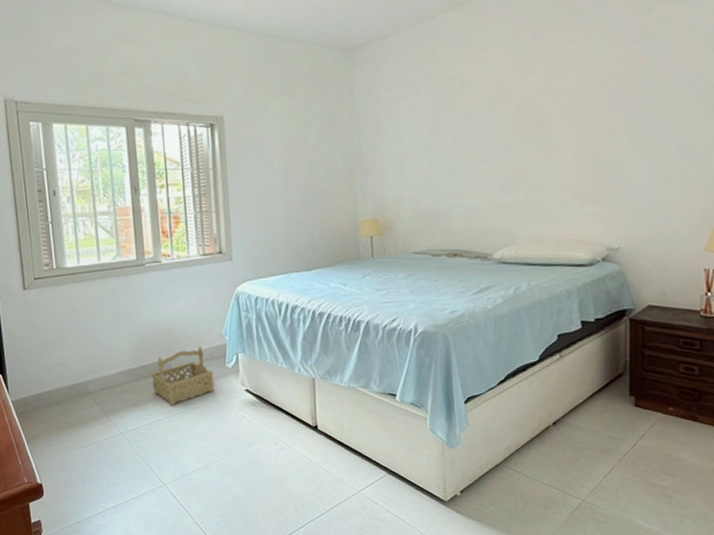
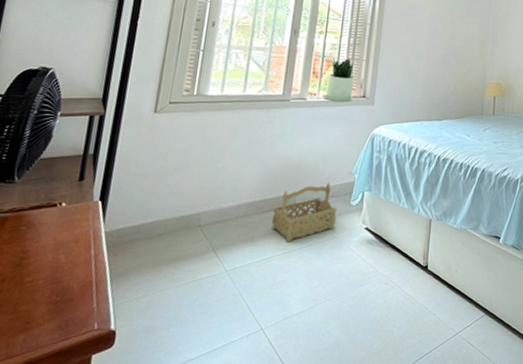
planter: none [177,211,211,262] -> present [323,58,355,103]

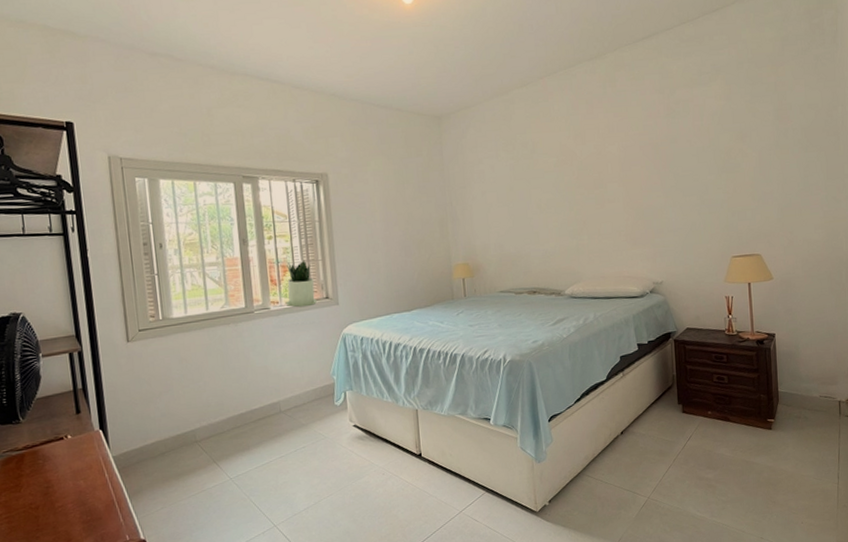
decorative basket: present [271,182,337,242] -> none [262,386,324,447]

